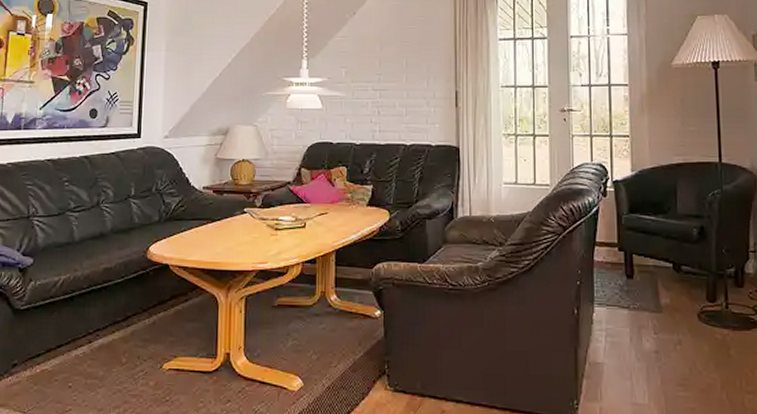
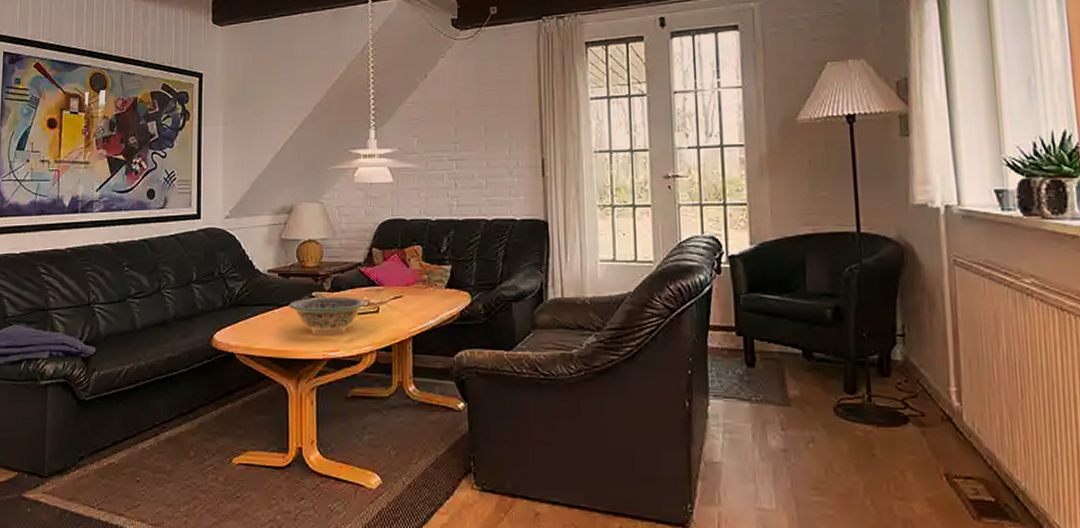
decorative bowl: none [222,212,294,249] -> present [289,296,366,336]

